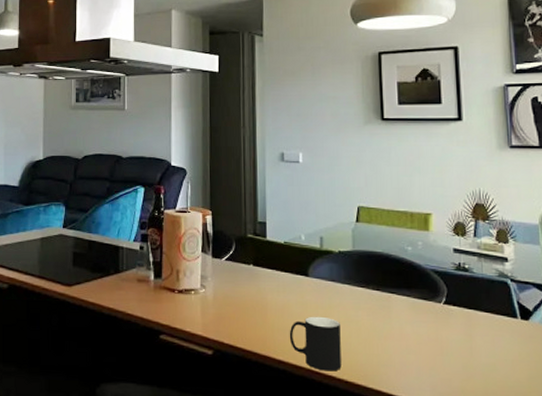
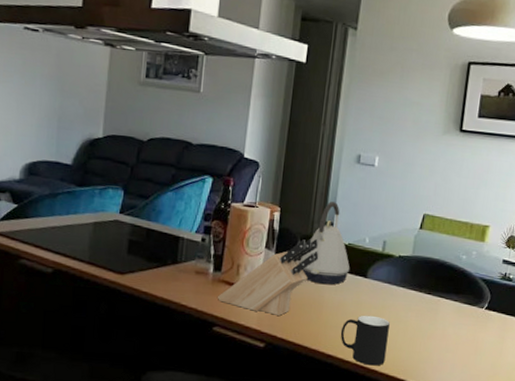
knife block: none [160,239,256,320] -> present [217,238,319,316]
kettle: none [237,201,290,286] -> present [299,202,350,285]

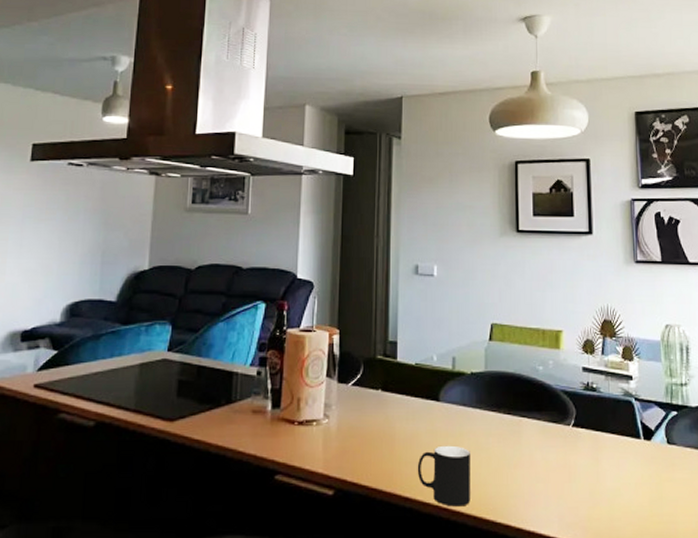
knife block: present [217,238,319,316] -> none [277,361,385,455]
kettle: present [299,202,350,285] -> none [364,318,420,414]

